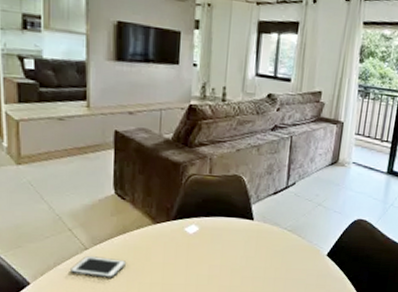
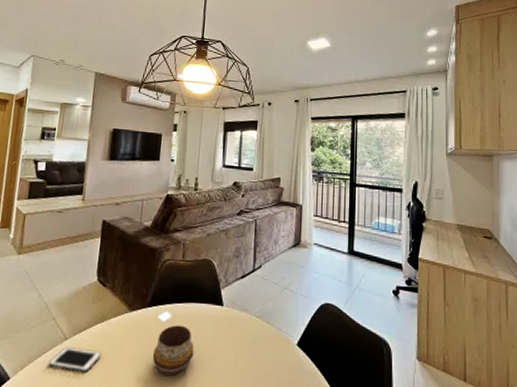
decorative bowl: none [180,237,224,282] -> present [152,325,194,377]

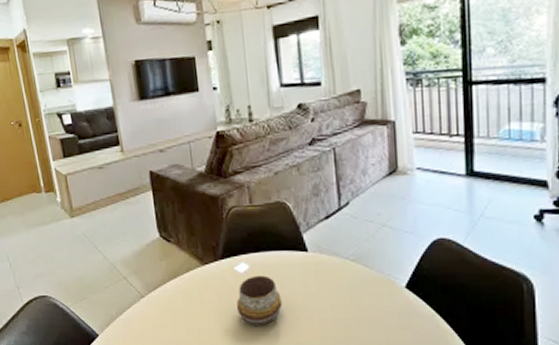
cell phone: present [49,347,102,372] -> none [131,304,183,327]

